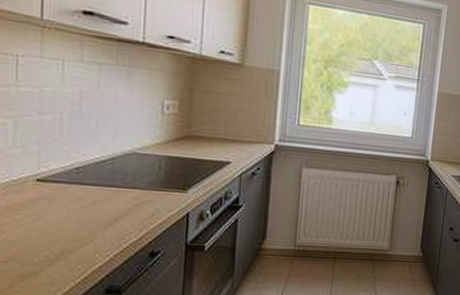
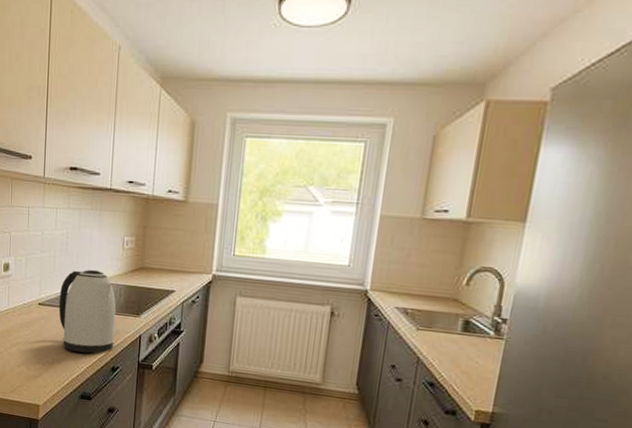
kettle: none [69,136,155,238] -> present [58,269,116,354]

